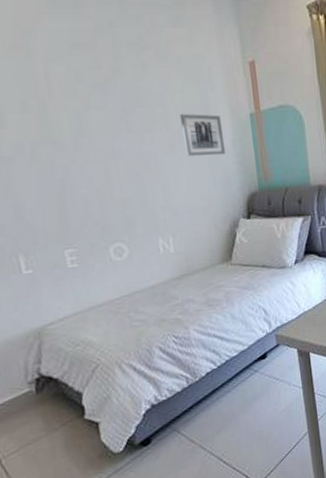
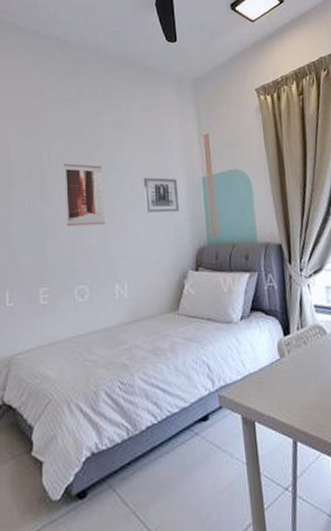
wall art: none [70,94,138,176] -> present [63,163,105,227]

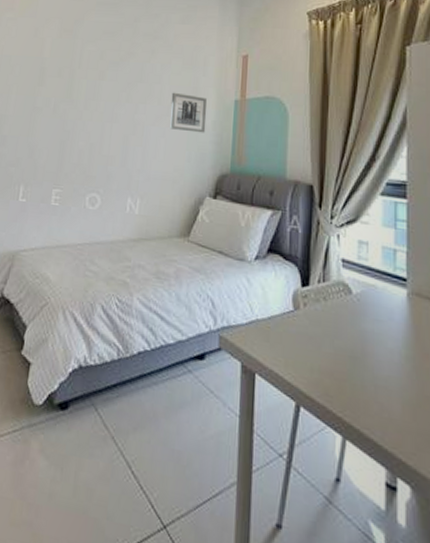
wall art: present [63,163,105,227] -> none [87,67,131,135]

